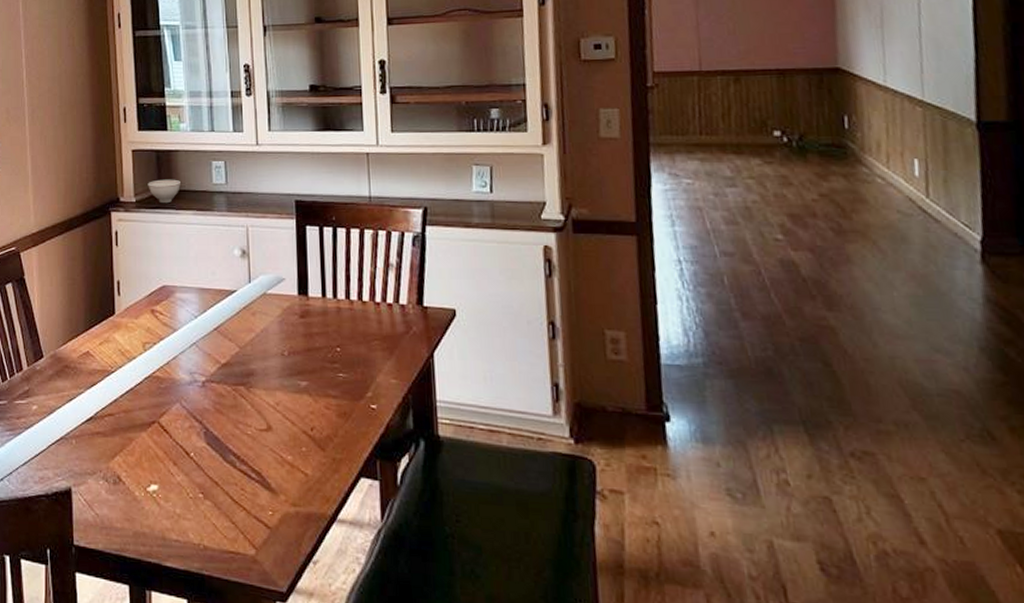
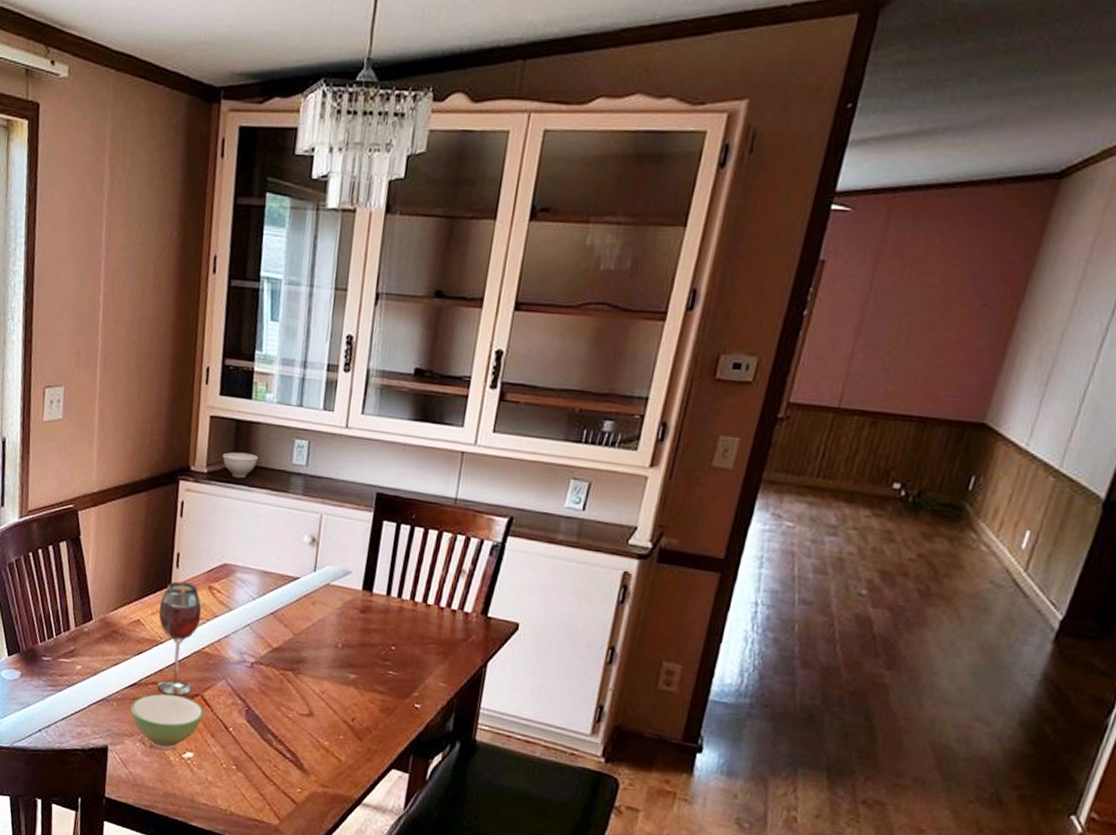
bowl: none [89,425,163,486] -> present [130,693,204,751]
wineglass: none [106,309,148,425] -> present [157,581,202,696]

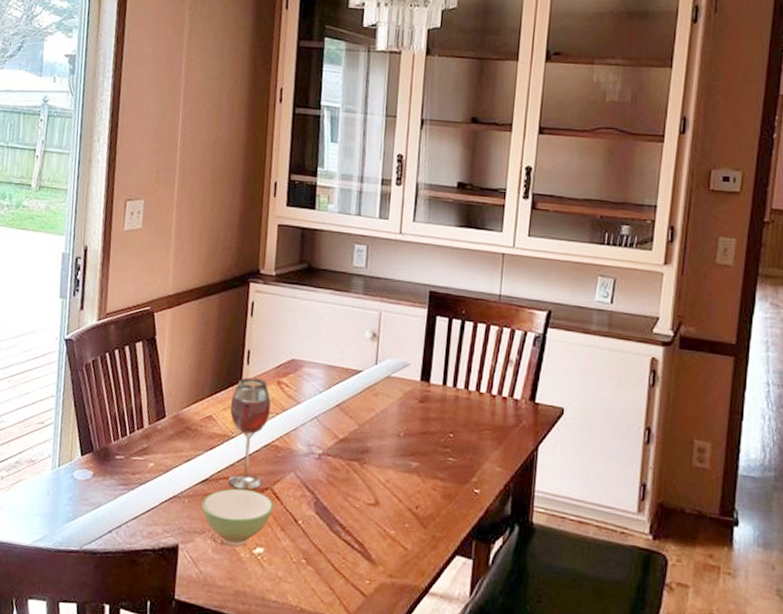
bowl: present [222,452,258,479] -> none [289,256,322,281]

